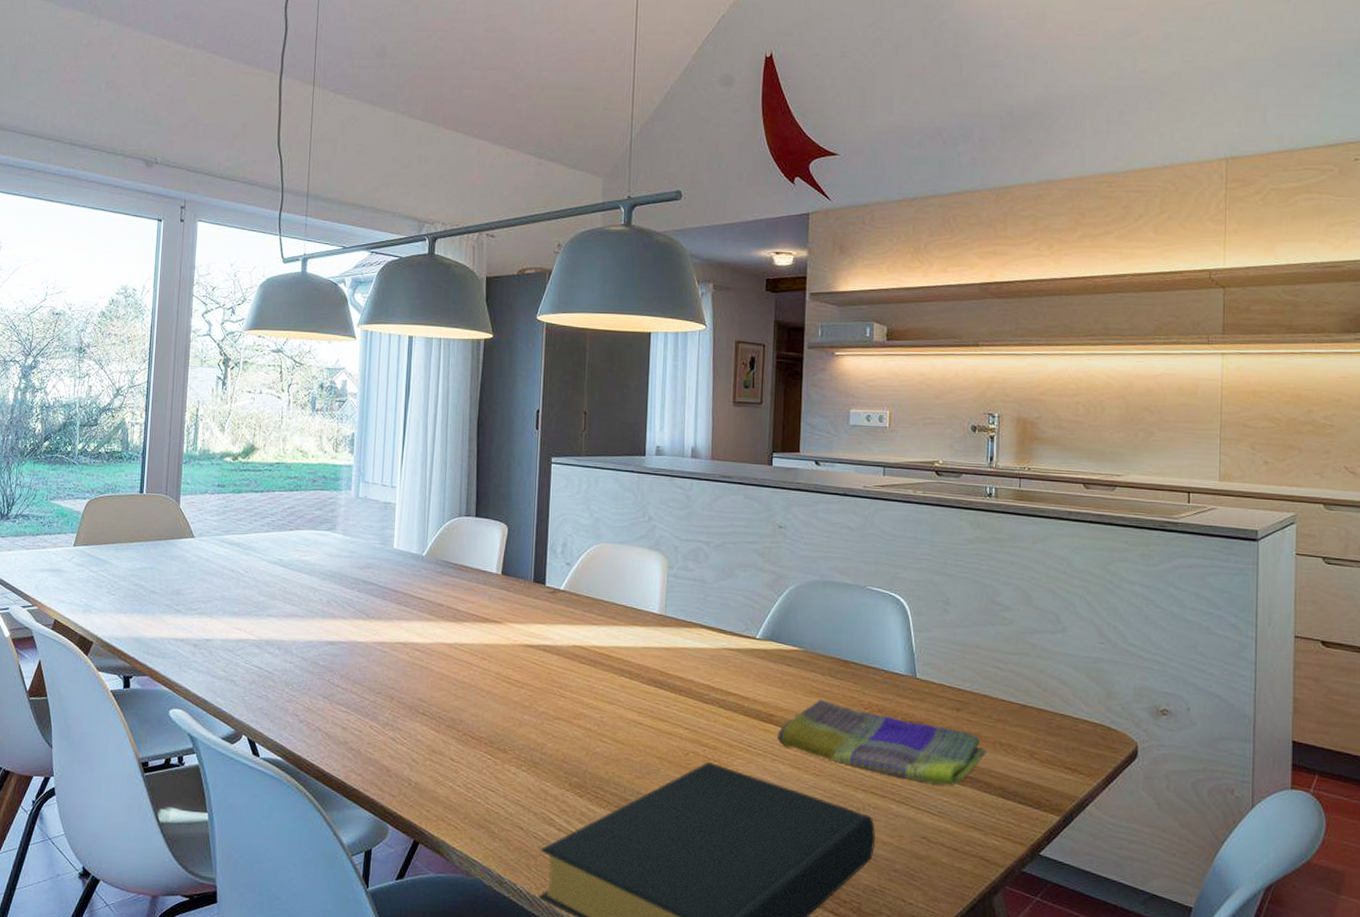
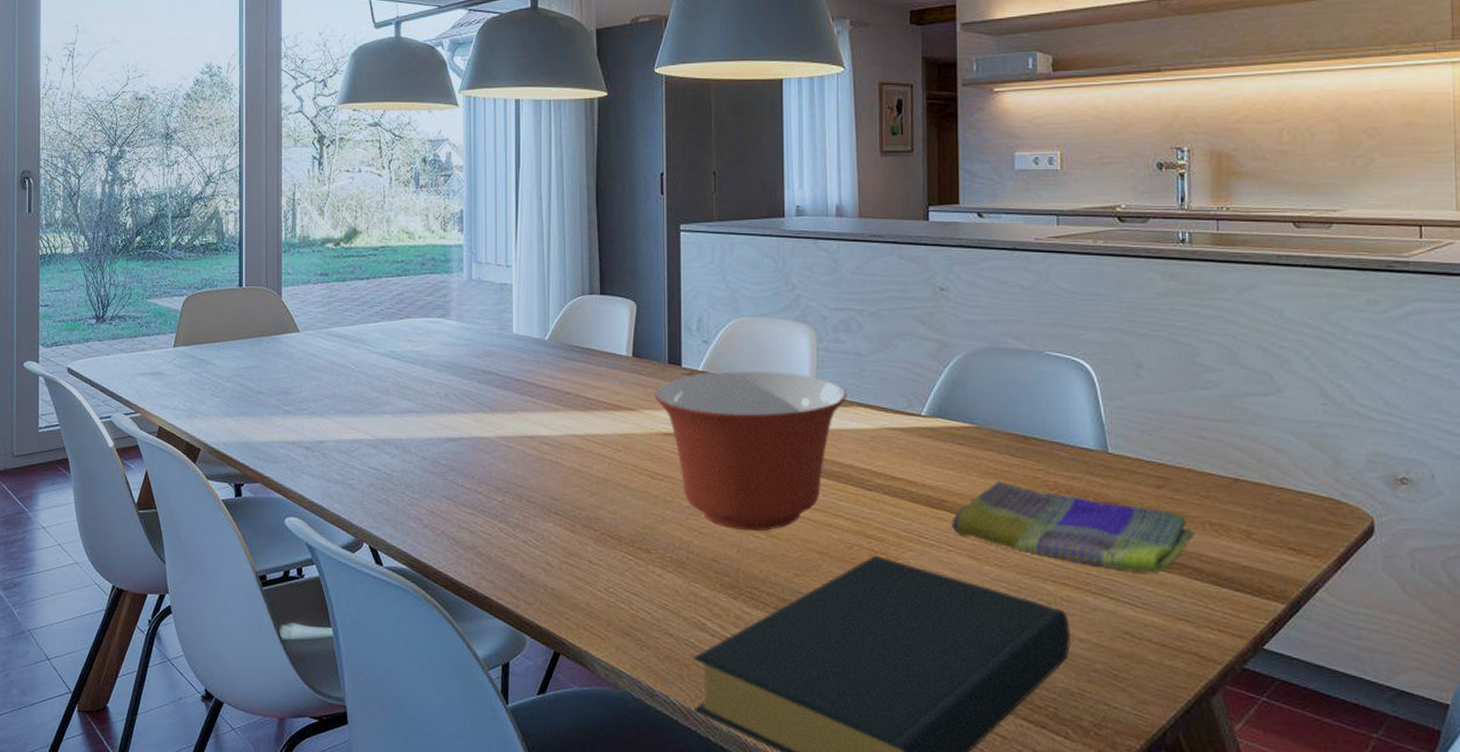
mixing bowl: none [519,591,692,737] -> present [654,370,847,532]

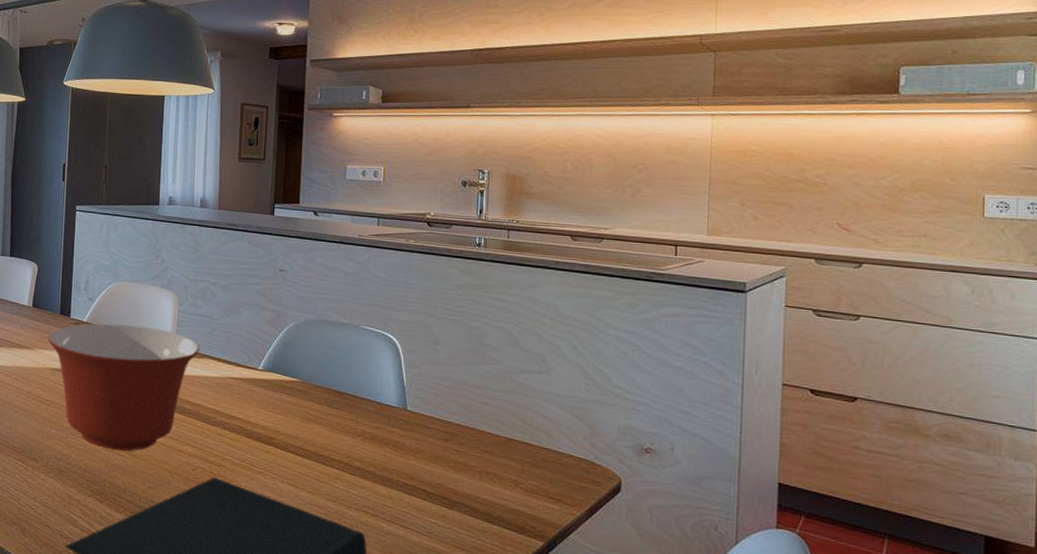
dish towel: present [952,480,1195,572] -> none [277,425,474,508]

